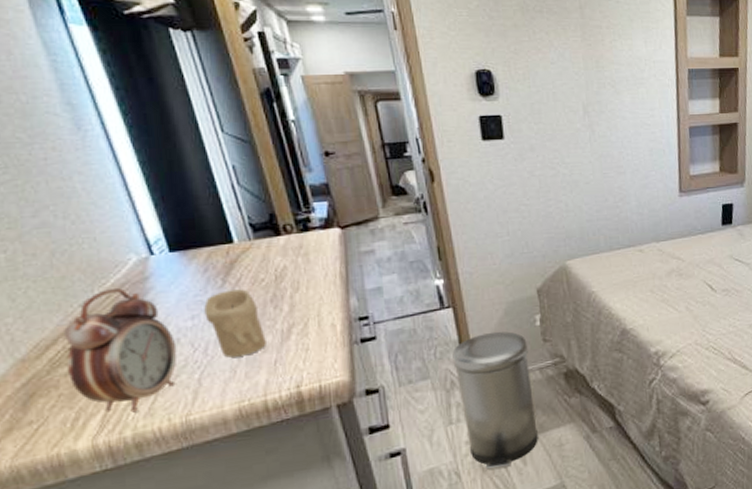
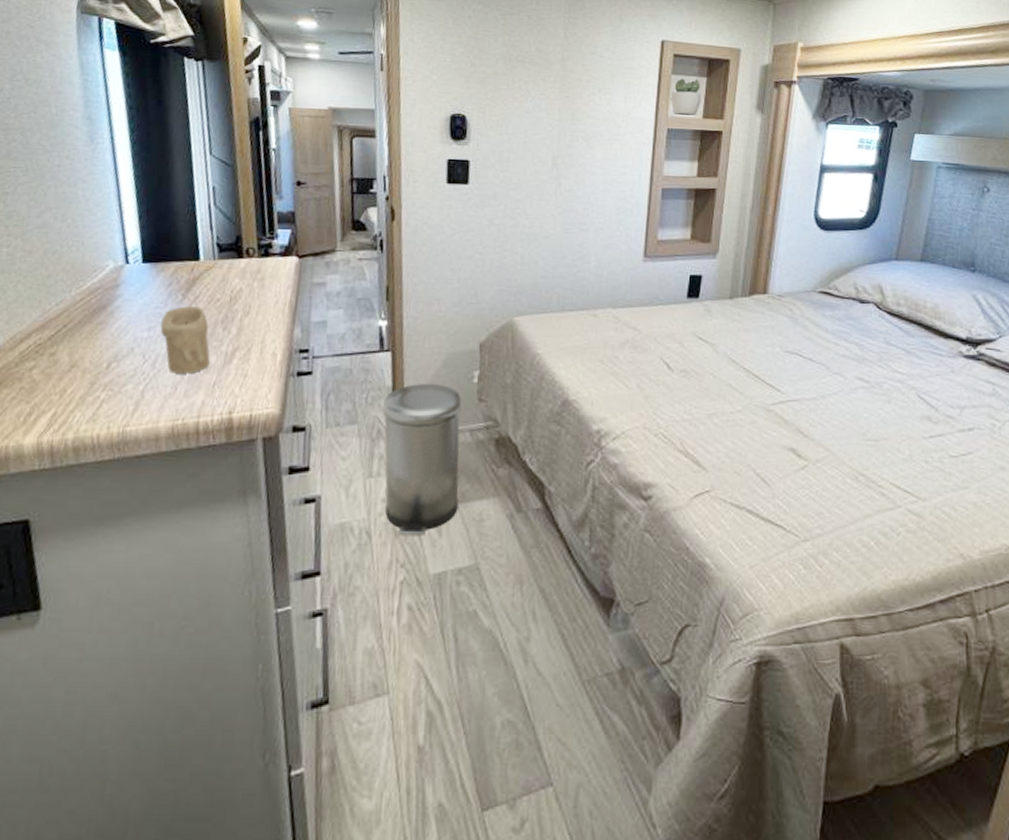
alarm clock: present [64,288,178,413] -> none [32,292,130,416]
succulent plant: none [688,19,717,56] -> present [671,78,702,116]

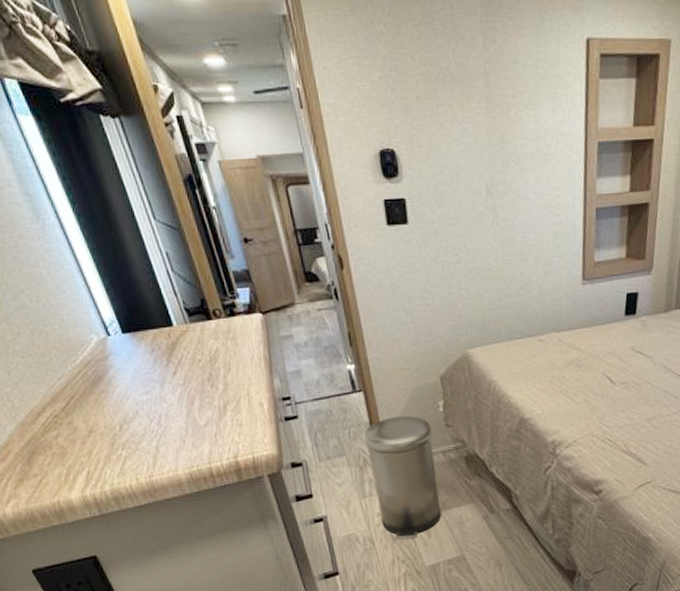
candle: present [160,306,210,374] -> none [154,369,207,429]
succulent plant: present [671,78,702,116] -> none [600,82,632,126]

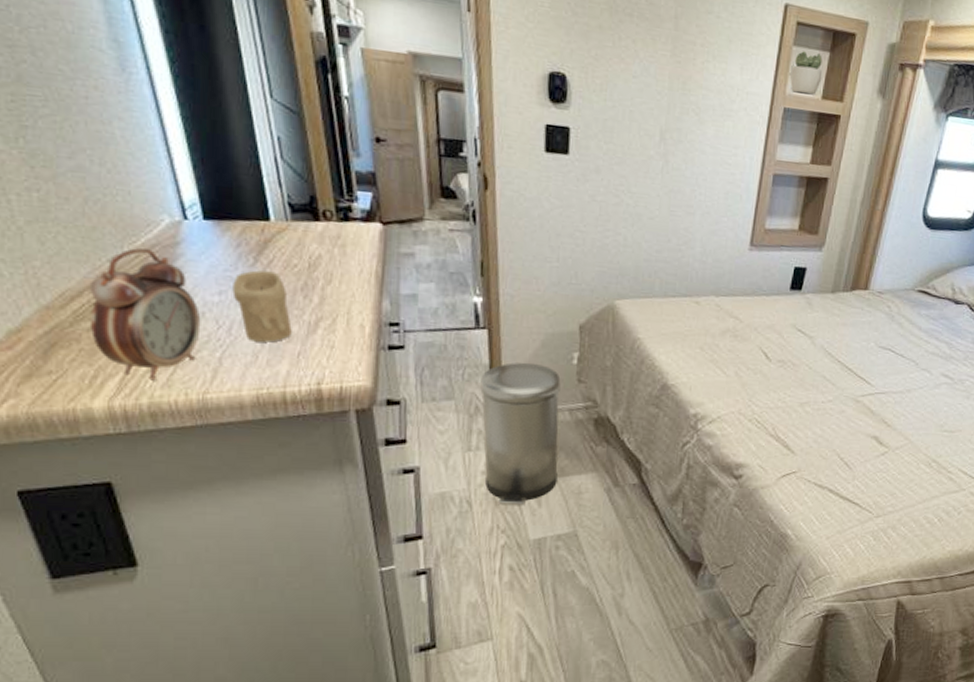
alarm clock: none [50,365,138,472] -> present [89,248,201,381]
candle: none [154,369,207,429] -> present [232,270,292,342]
succulent plant: none [600,82,632,126] -> present [790,51,823,95]

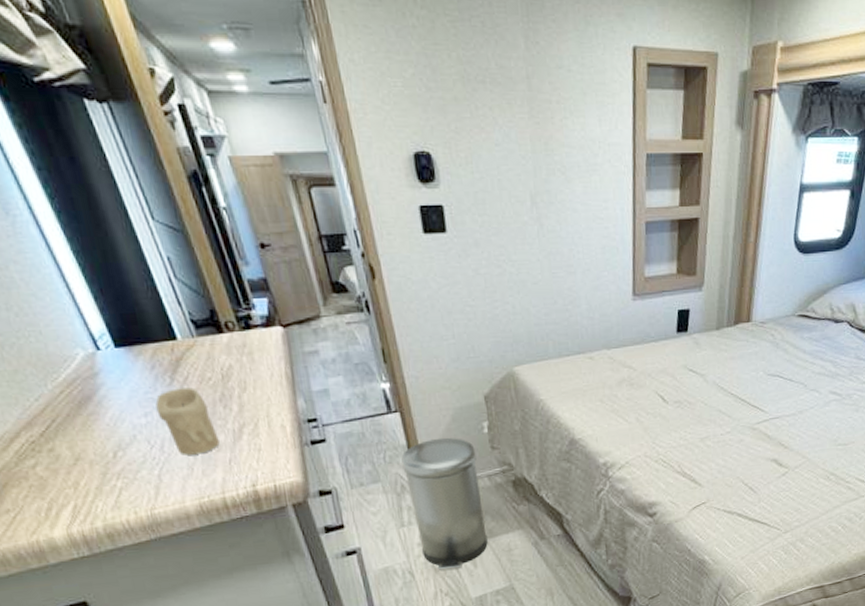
alarm clock: present [89,248,201,381] -> none [25,383,136,505]
succulent plant: present [790,51,823,95] -> none [648,93,680,138]

